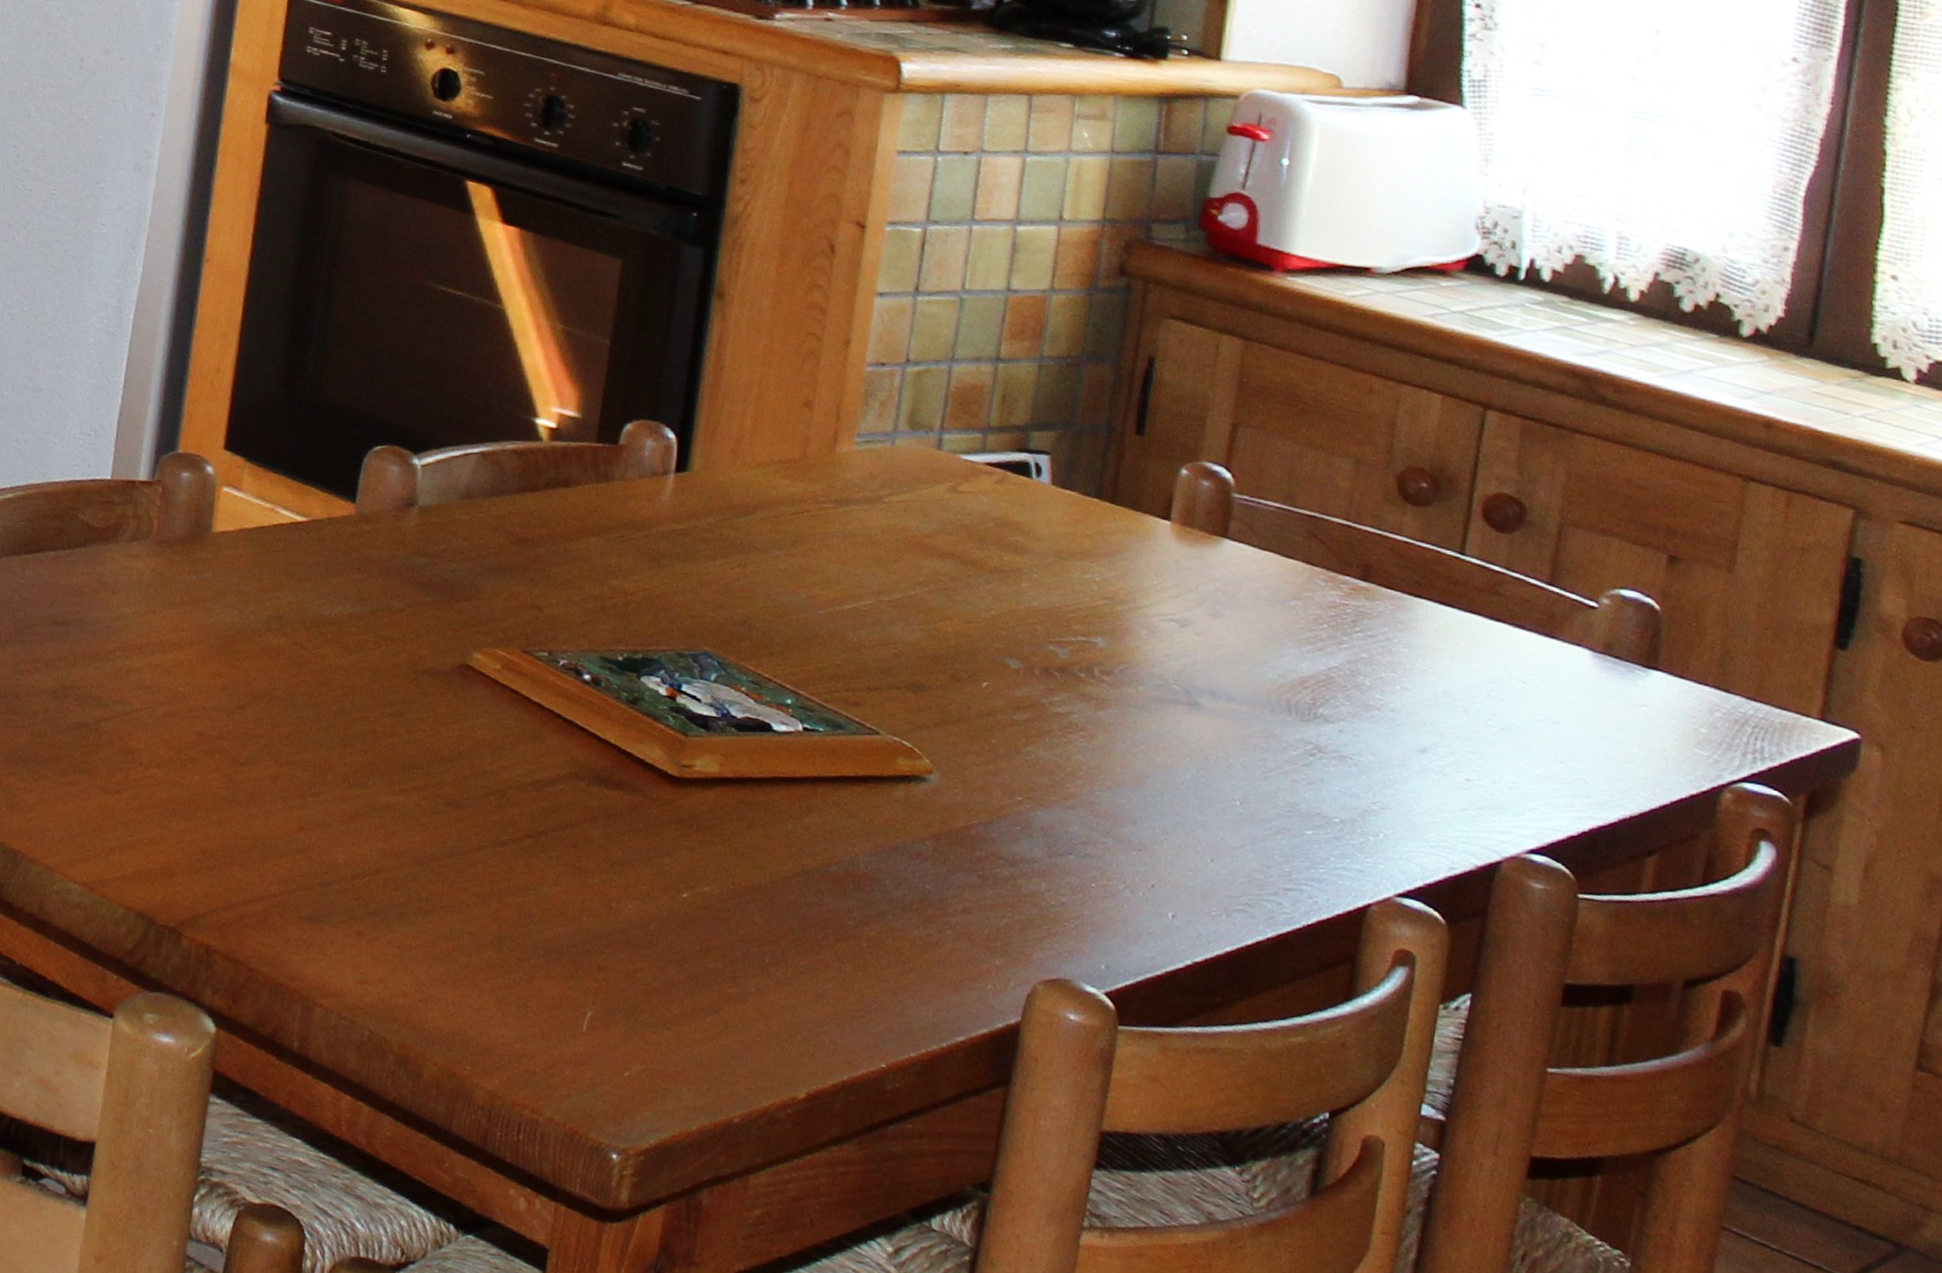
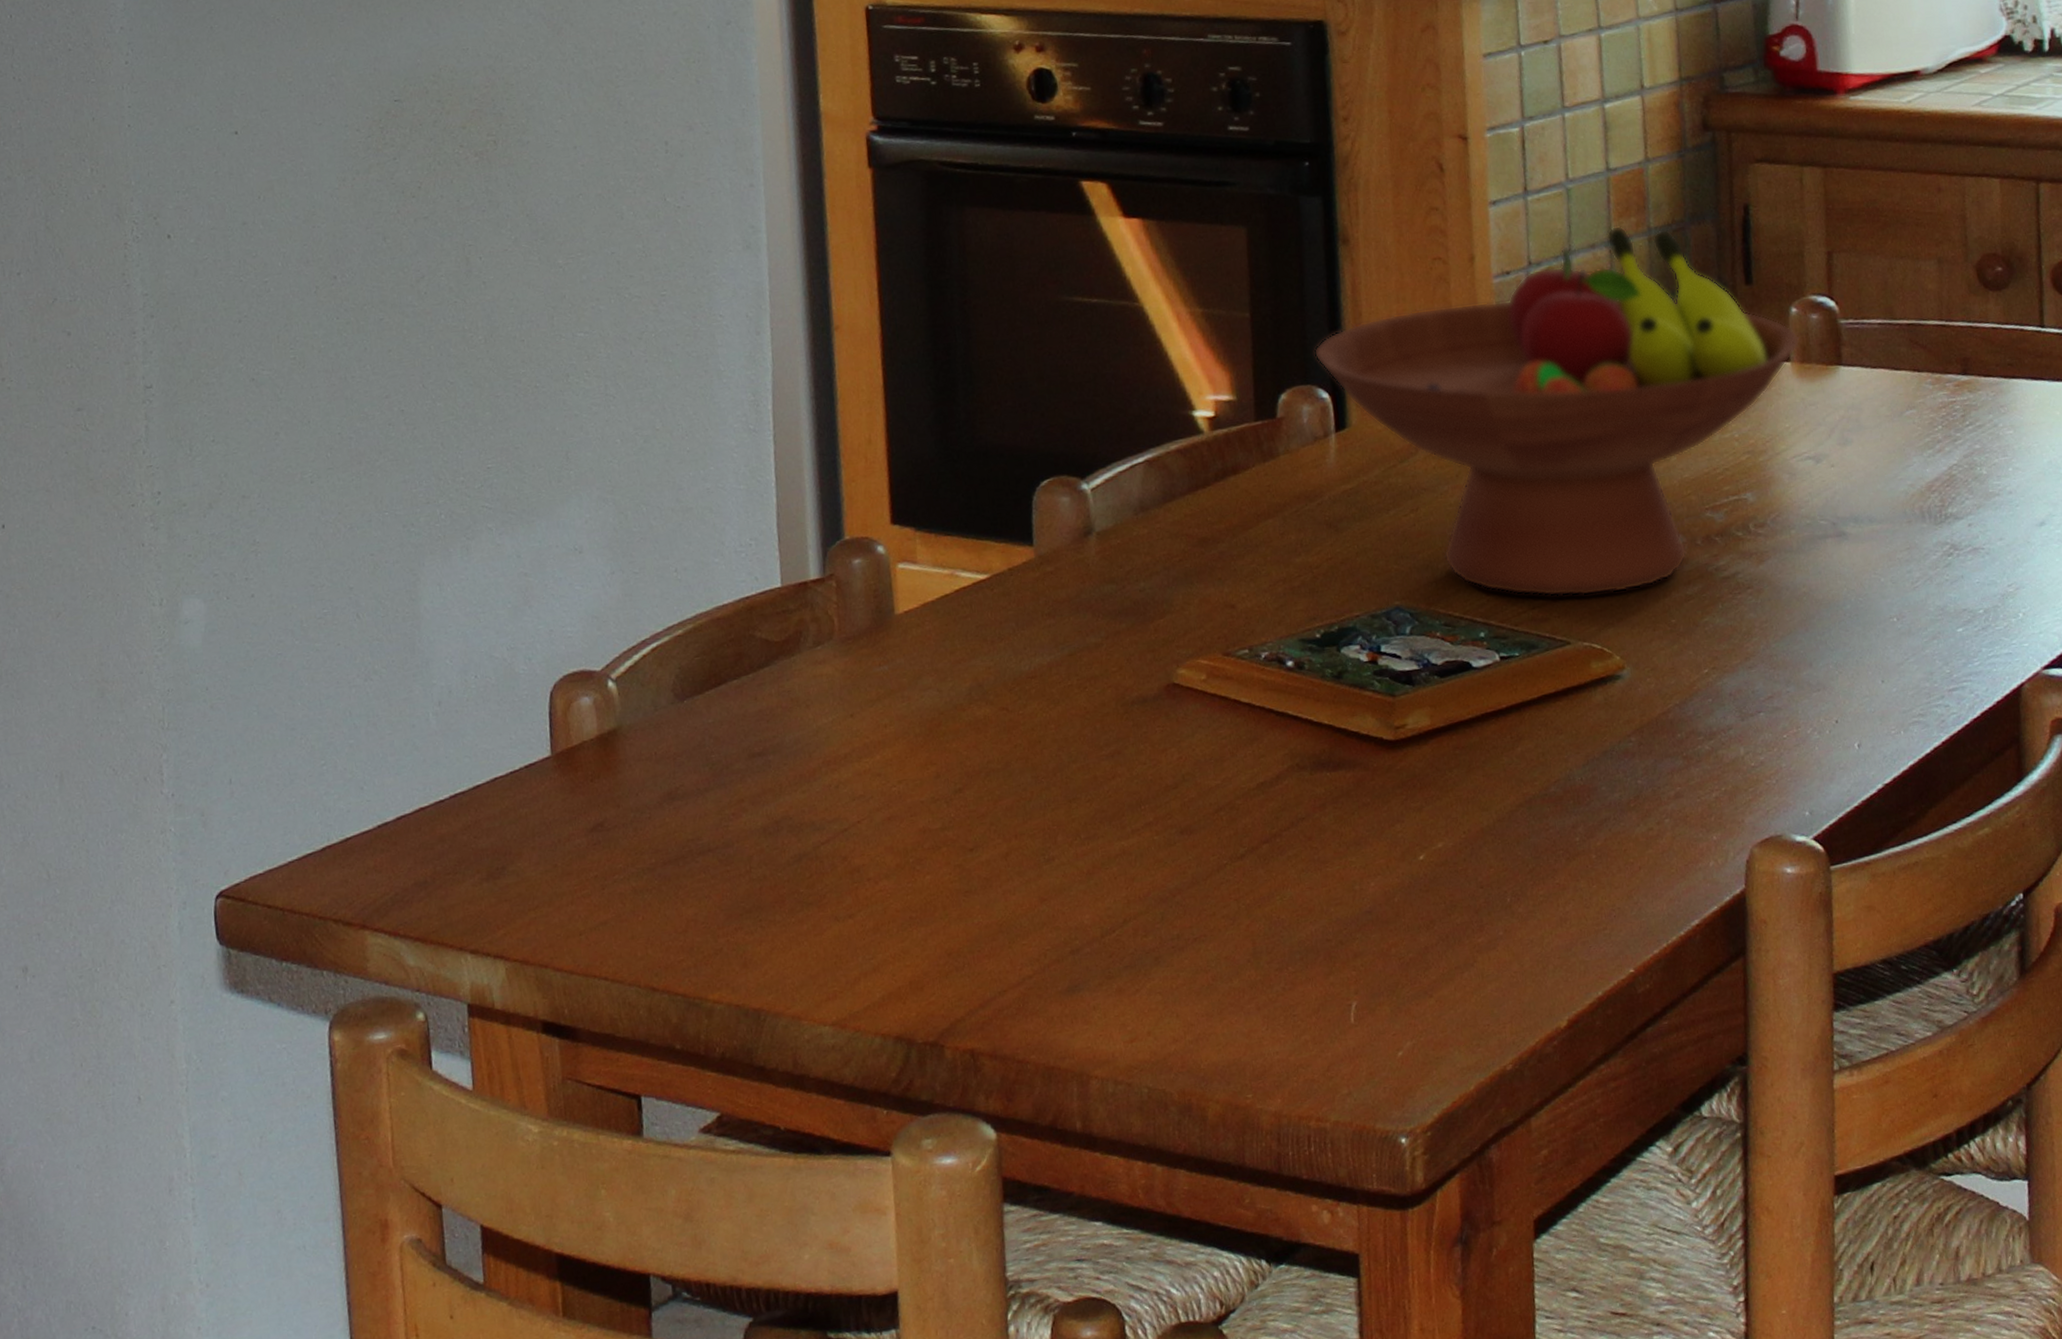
fruit bowl: none [667,345,1185,701] -> present [1314,225,1800,597]

